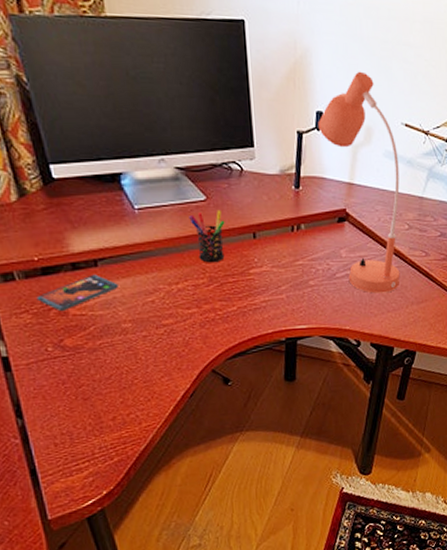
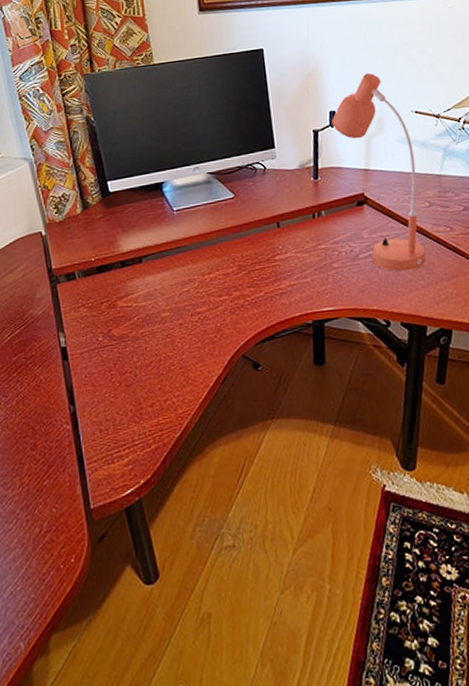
smartphone: present [36,274,118,312] -> none [92,269,159,305]
pen holder: present [189,209,225,263] -> none [219,204,252,253]

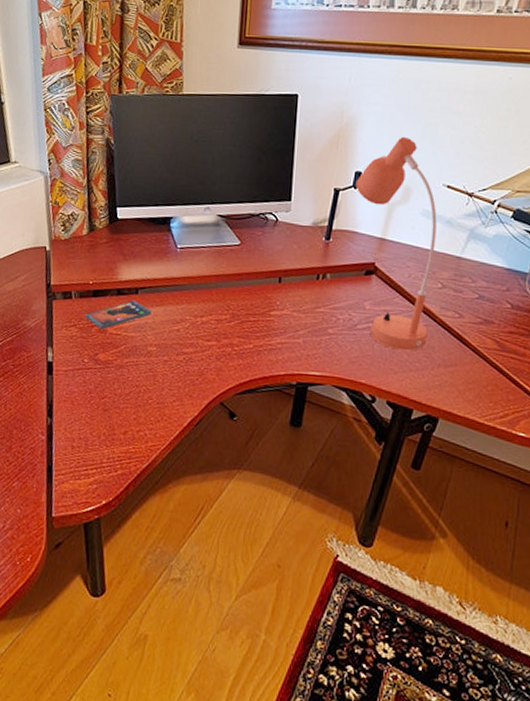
smartphone: none [92,269,159,305] -> present [84,300,152,330]

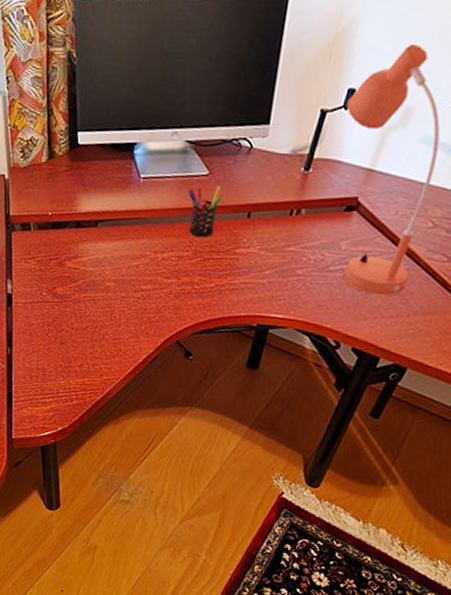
smartphone: present [84,300,152,330] -> none [43,233,111,263]
pen holder: none [222,254,255,302] -> present [188,185,223,238]

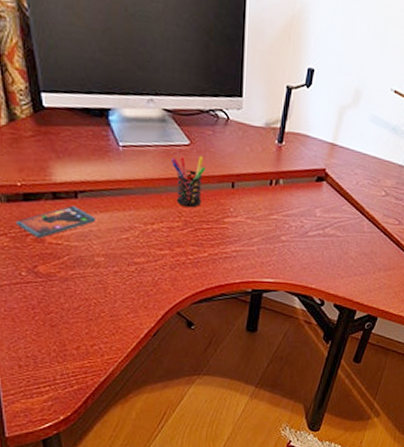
smartphone: none [43,233,111,263] -> present [15,205,95,239]
desk lamp: present [342,43,440,296] -> none [308,32,384,257]

